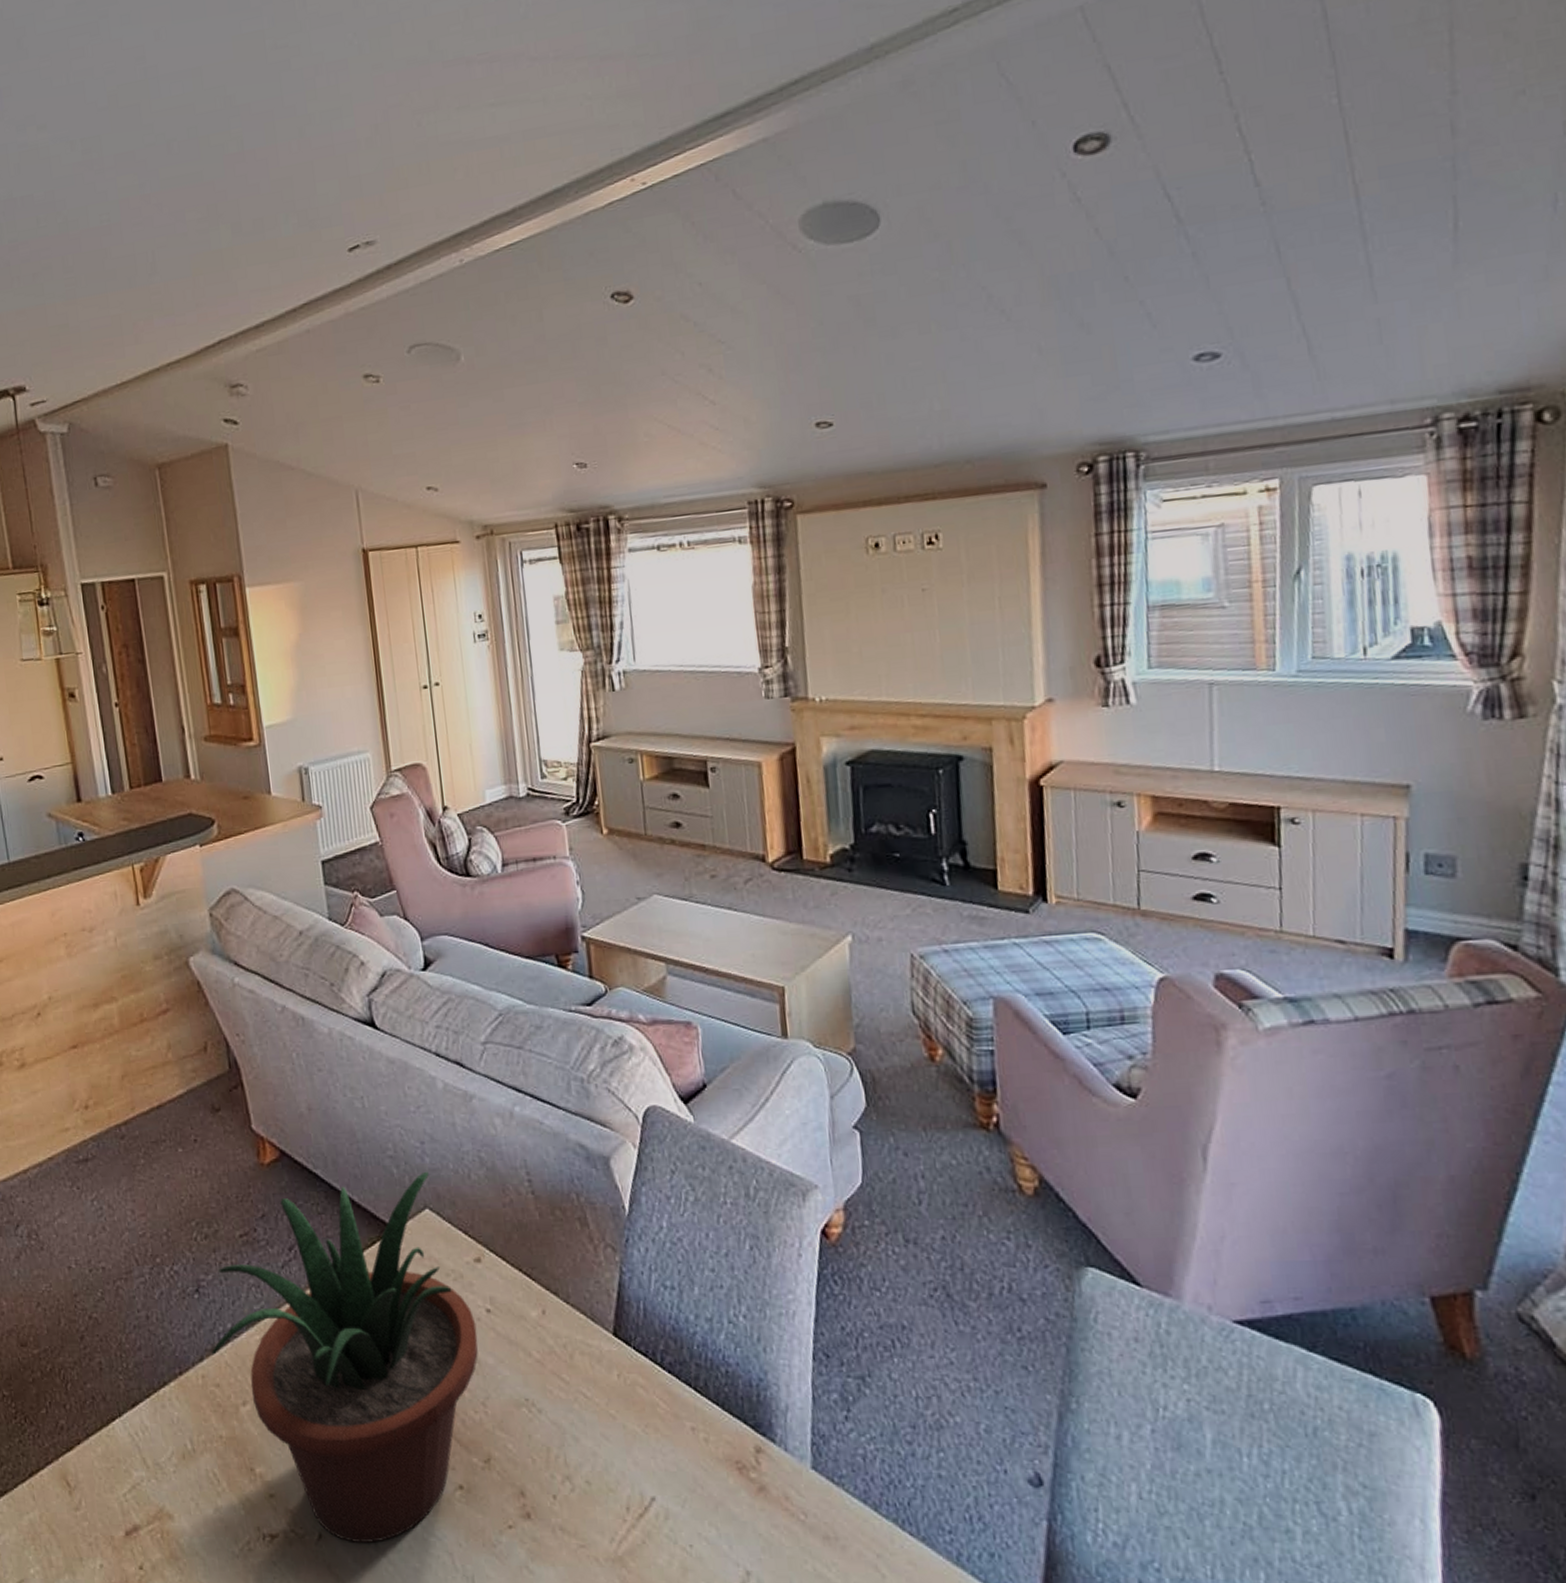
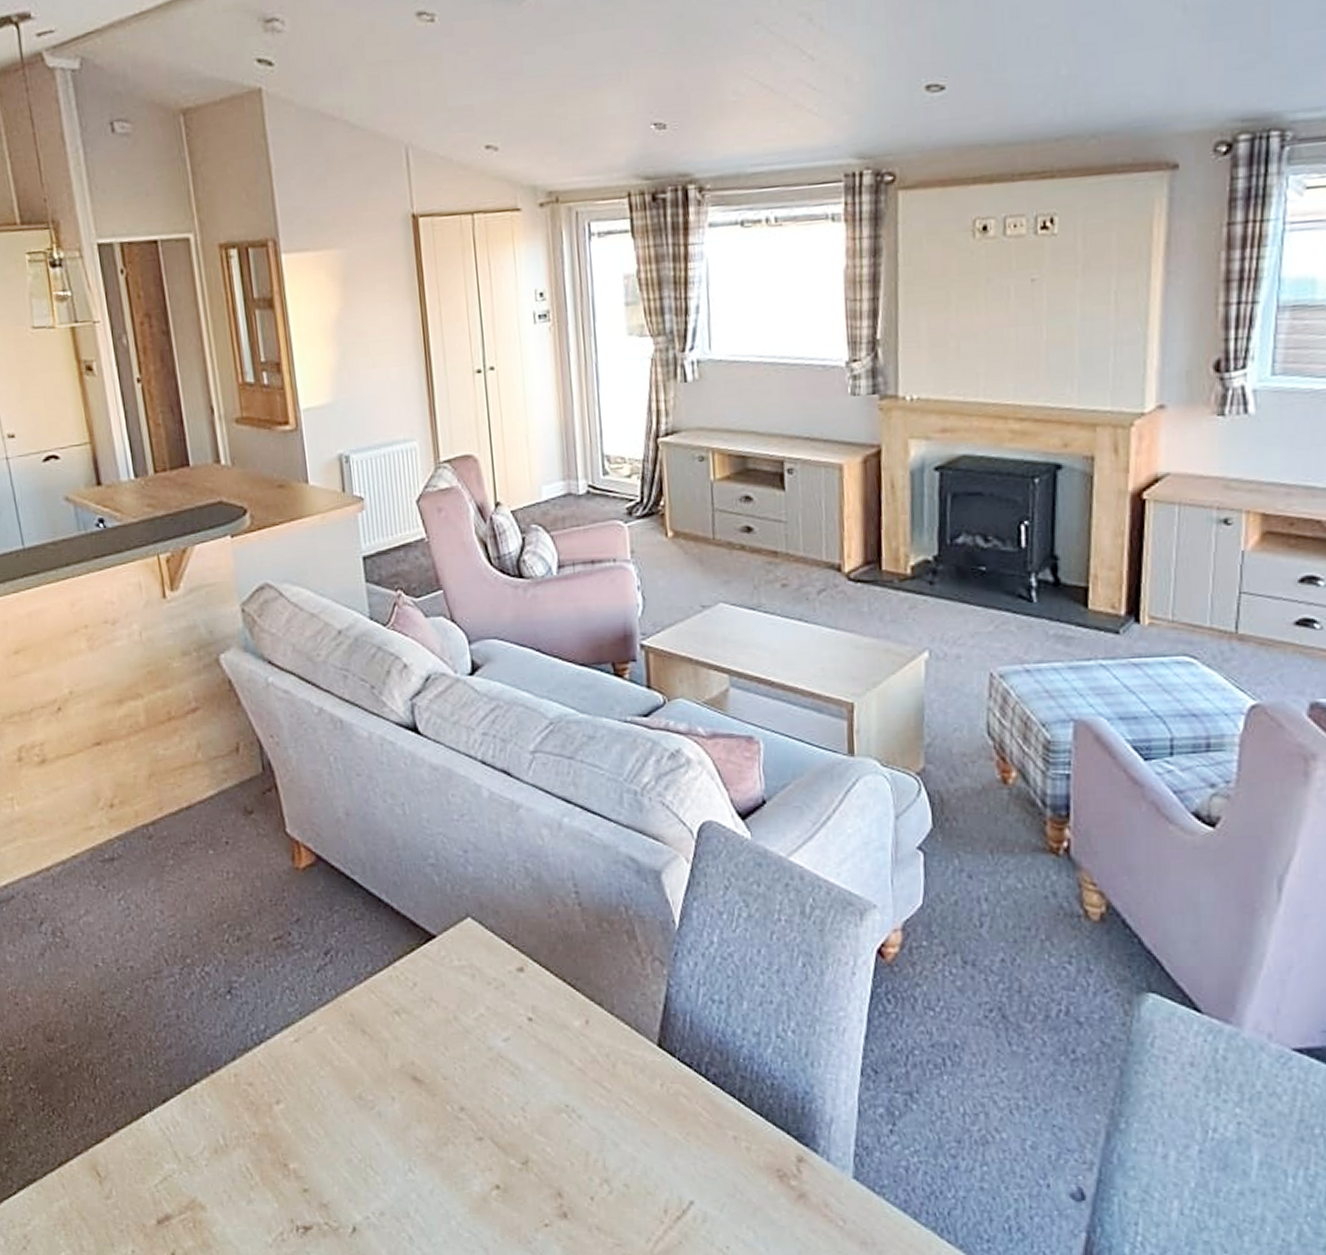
potted plant: present [210,1171,478,1543] -> none [243,880,519,1237]

